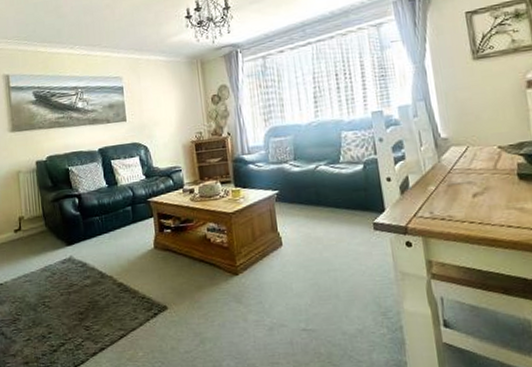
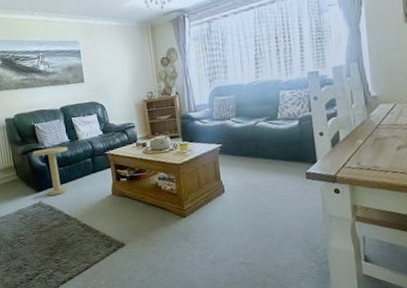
side table: none [64,192,106,249] -> present [32,146,68,196]

